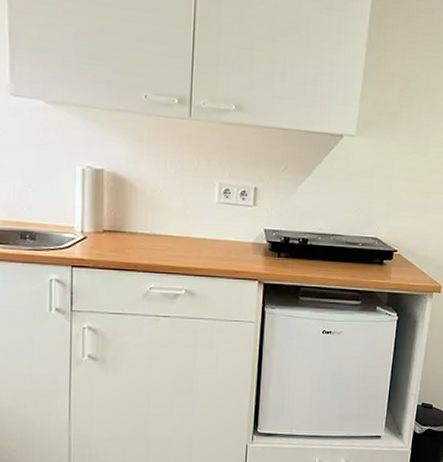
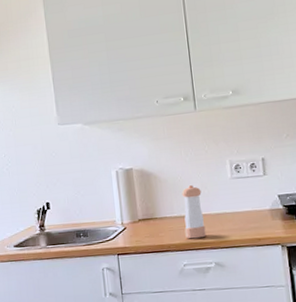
pepper shaker: none [156,202,182,262] -> present [181,185,206,239]

